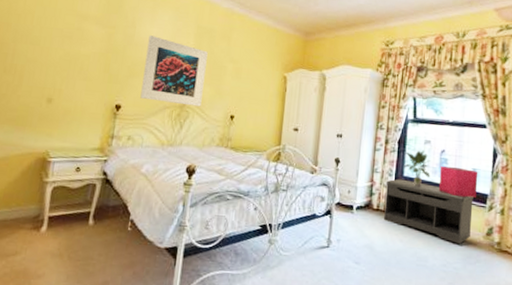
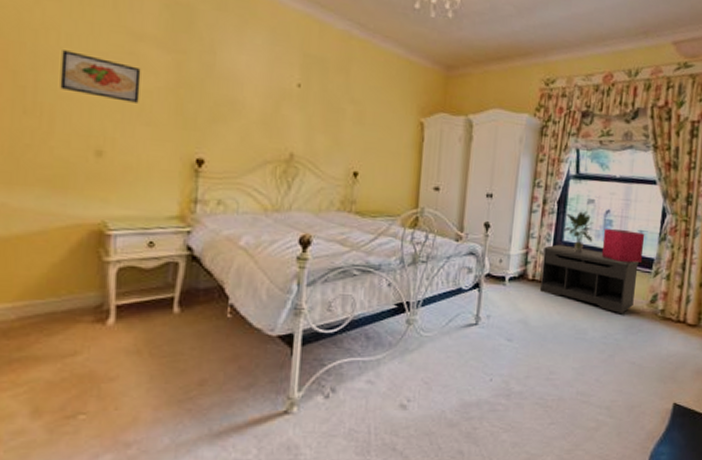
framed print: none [29,28,84,64] -> present [60,50,141,103]
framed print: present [140,35,208,107] -> none [230,65,319,161]

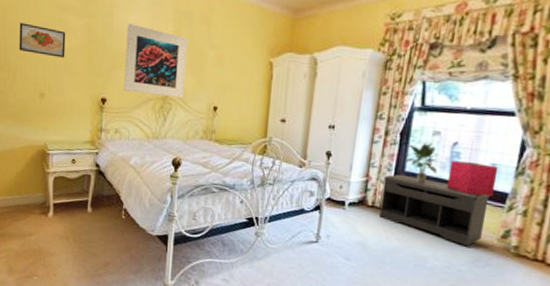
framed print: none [230,65,319,161] -> present [124,24,188,98]

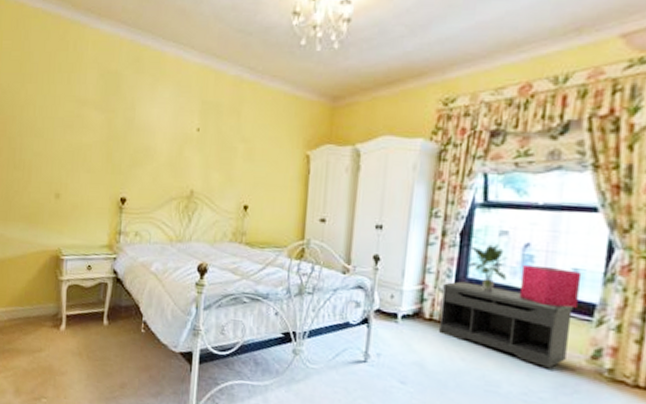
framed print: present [19,23,66,58] -> none [35,119,85,155]
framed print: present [124,24,188,98] -> none [145,117,215,197]

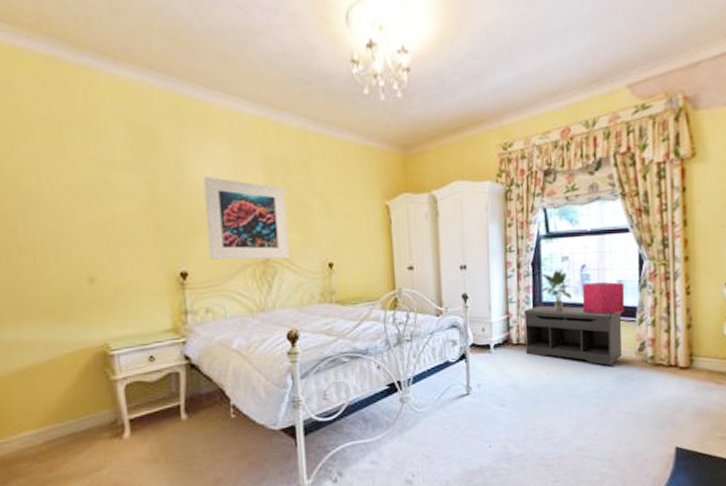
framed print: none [145,117,215,197] -> present [203,177,290,260]

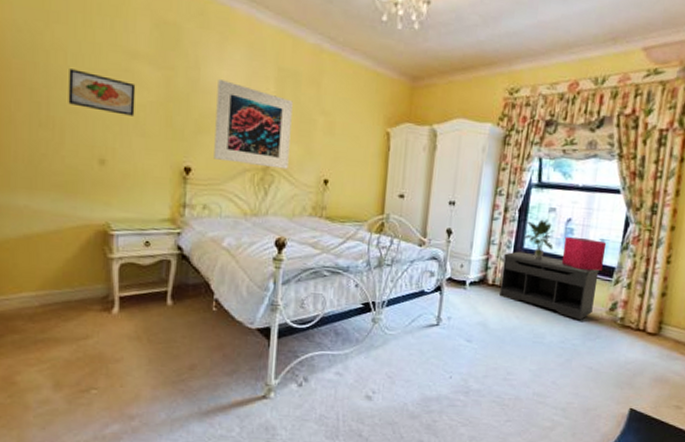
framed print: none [43,188,120,229] -> present [68,69,136,116]

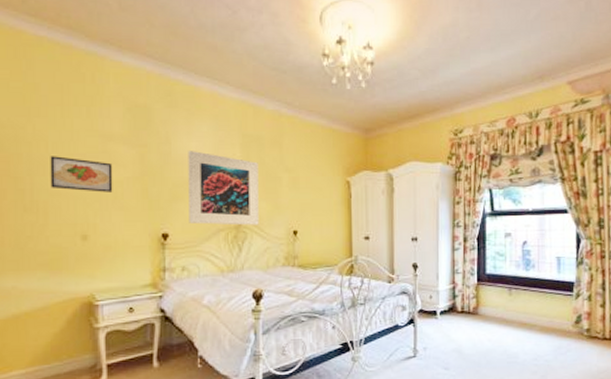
bench: present [500,251,599,320] -> none [469,277,560,336]
potted plant: present [524,219,554,259] -> none [486,245,514,282]
storage bin: present [561,237,607,271] -> none [523,258,563,287]

